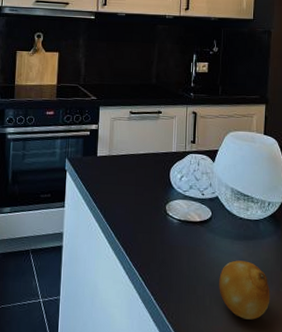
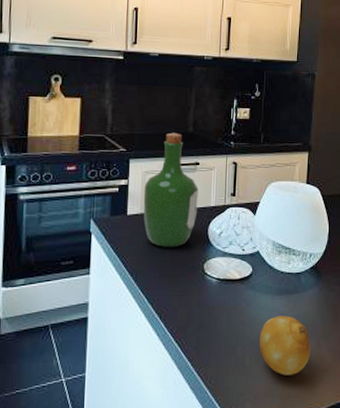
wine bottle: none [111,83,161,188] -> present [143,132,198,247]

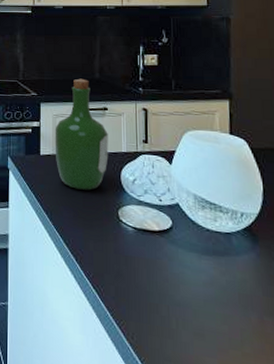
fruit: present [259,316,311,375] -> none [186,278,252,352]

